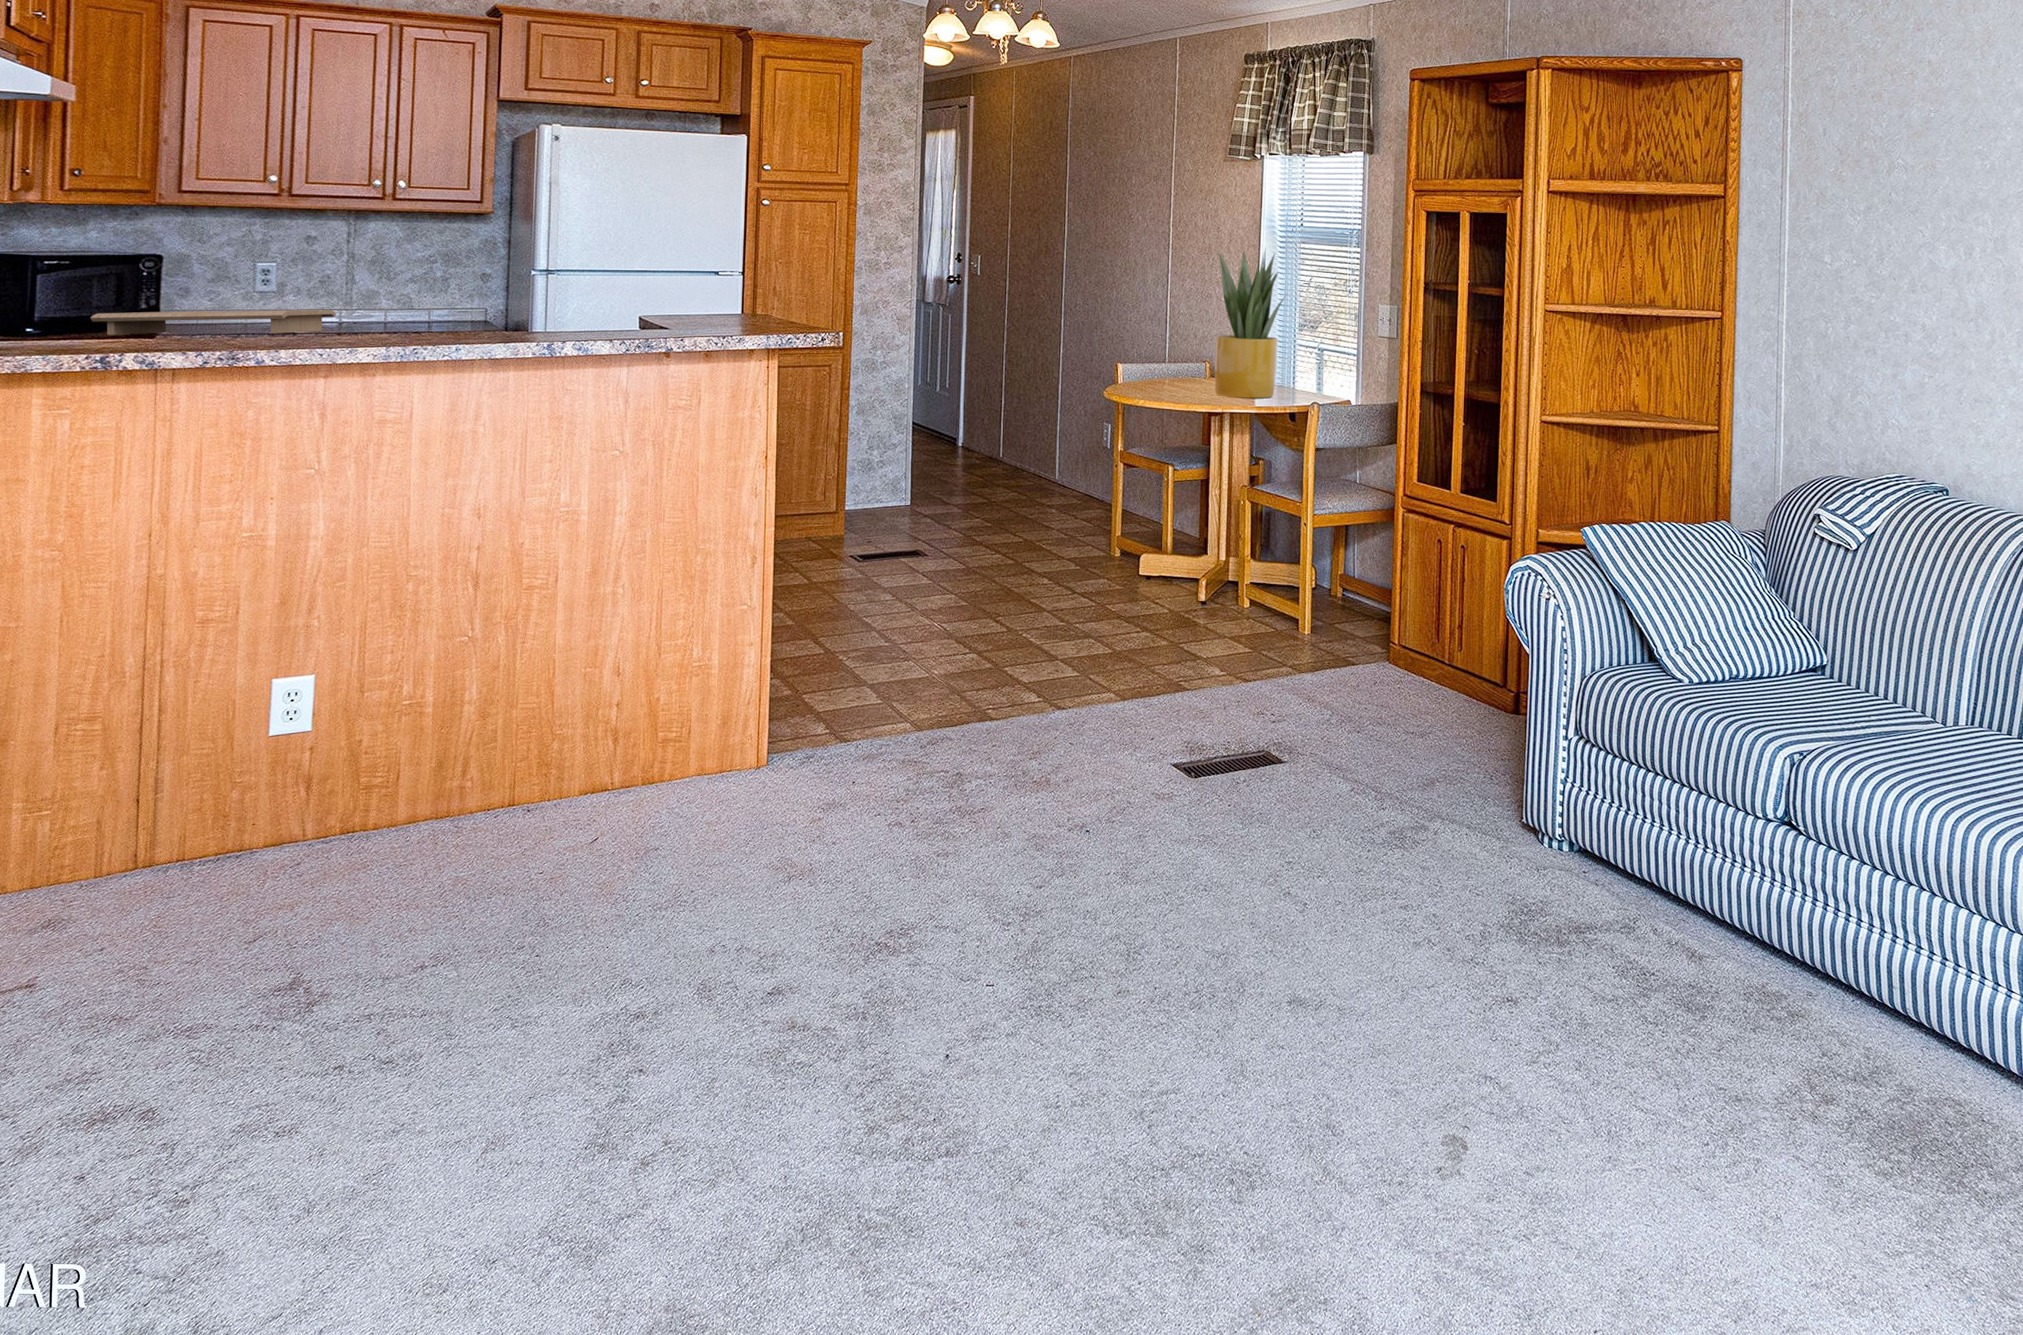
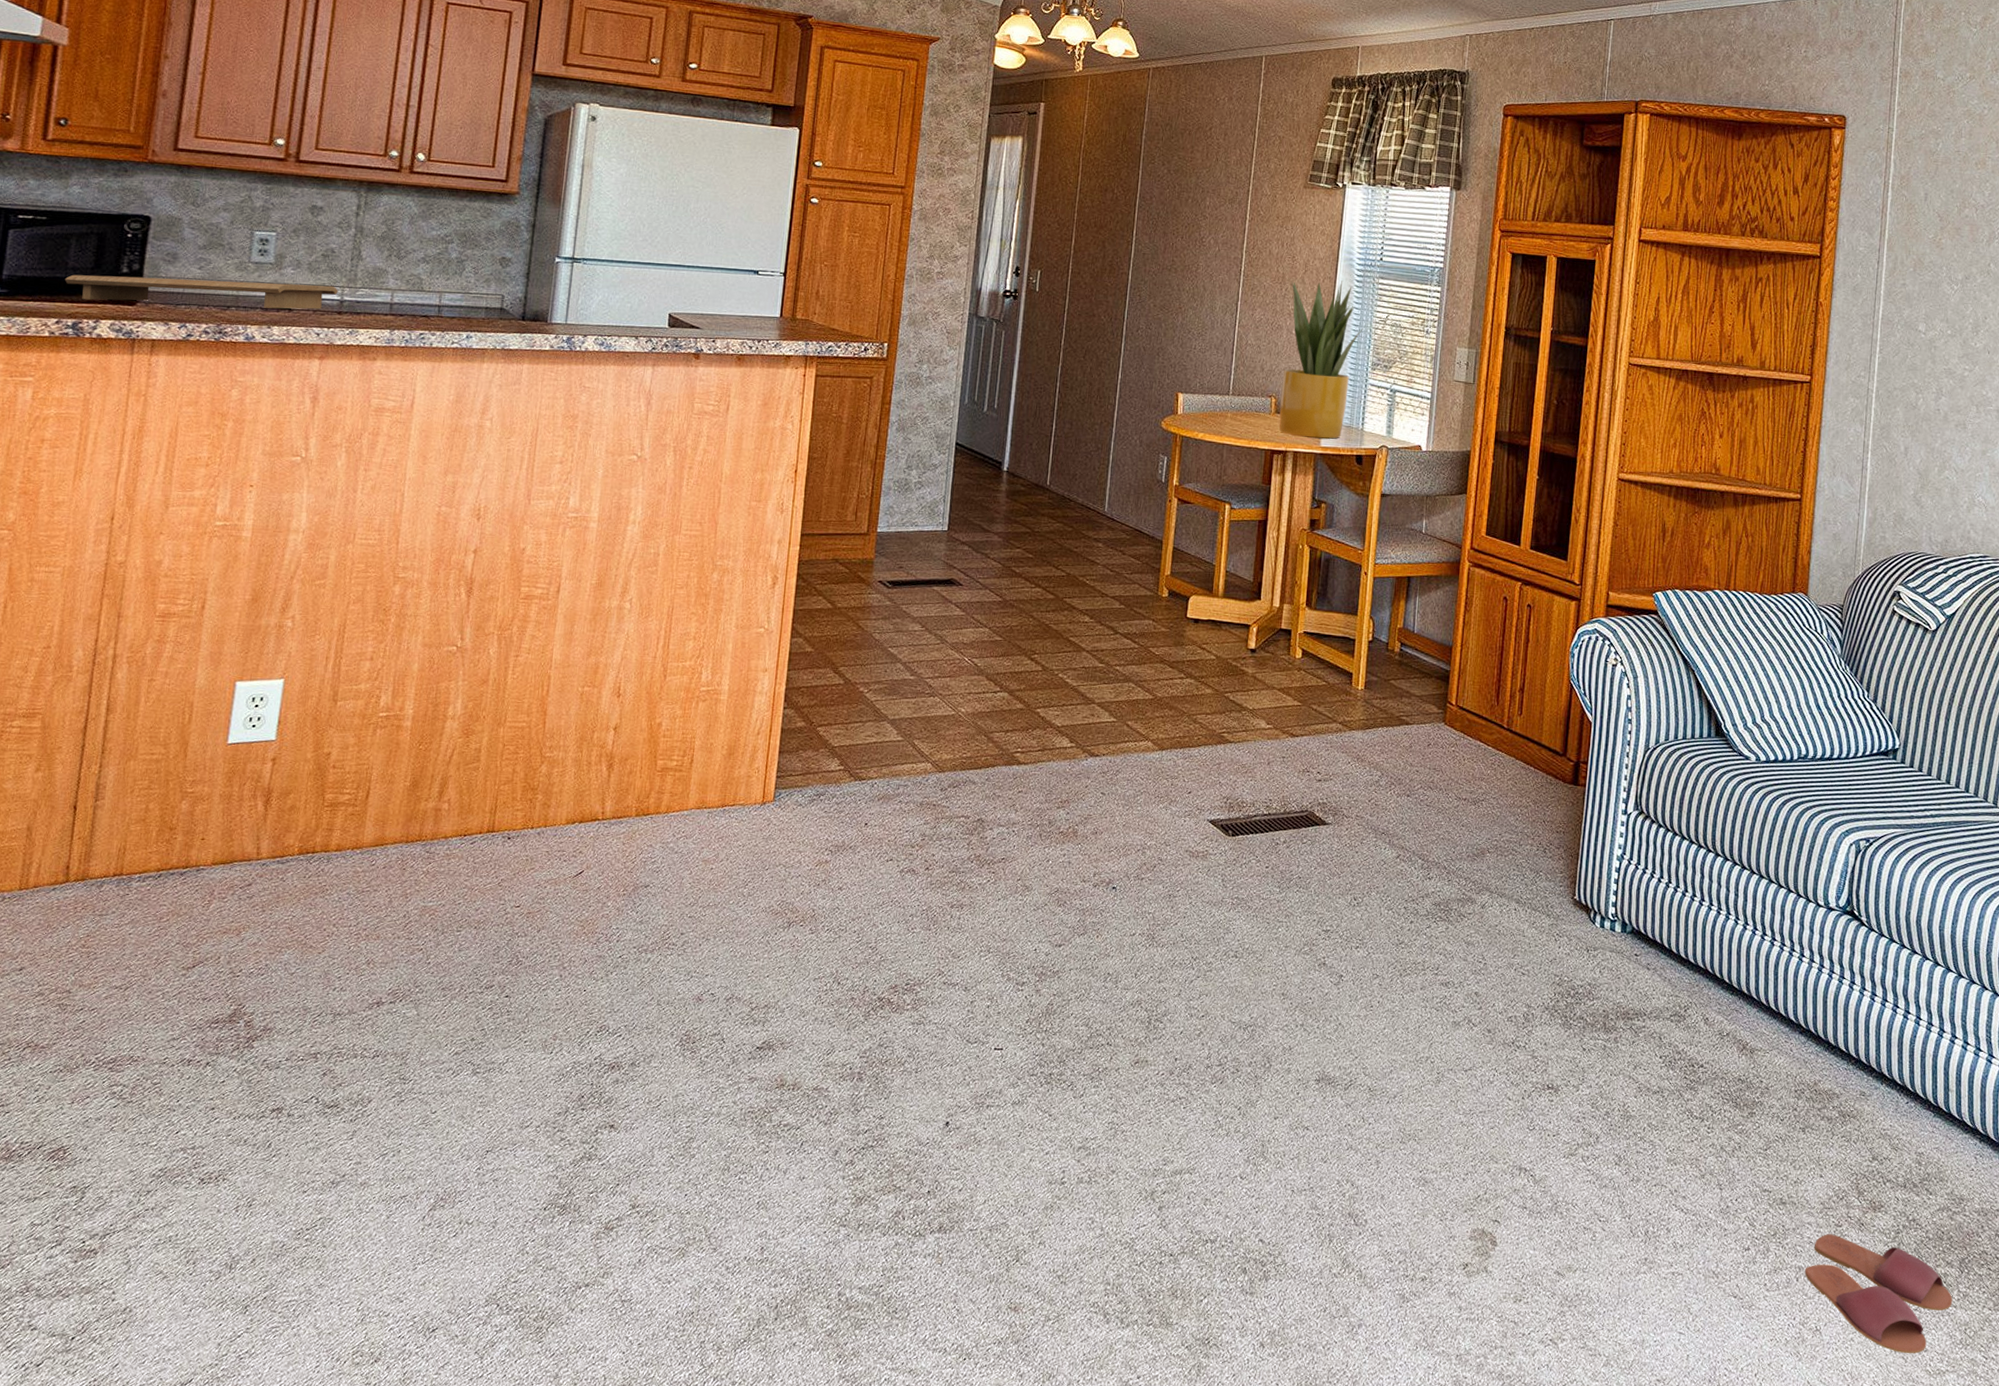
slippers: none [1763,1127,1907,1237] -> present [1804,1234,1953,1354]

